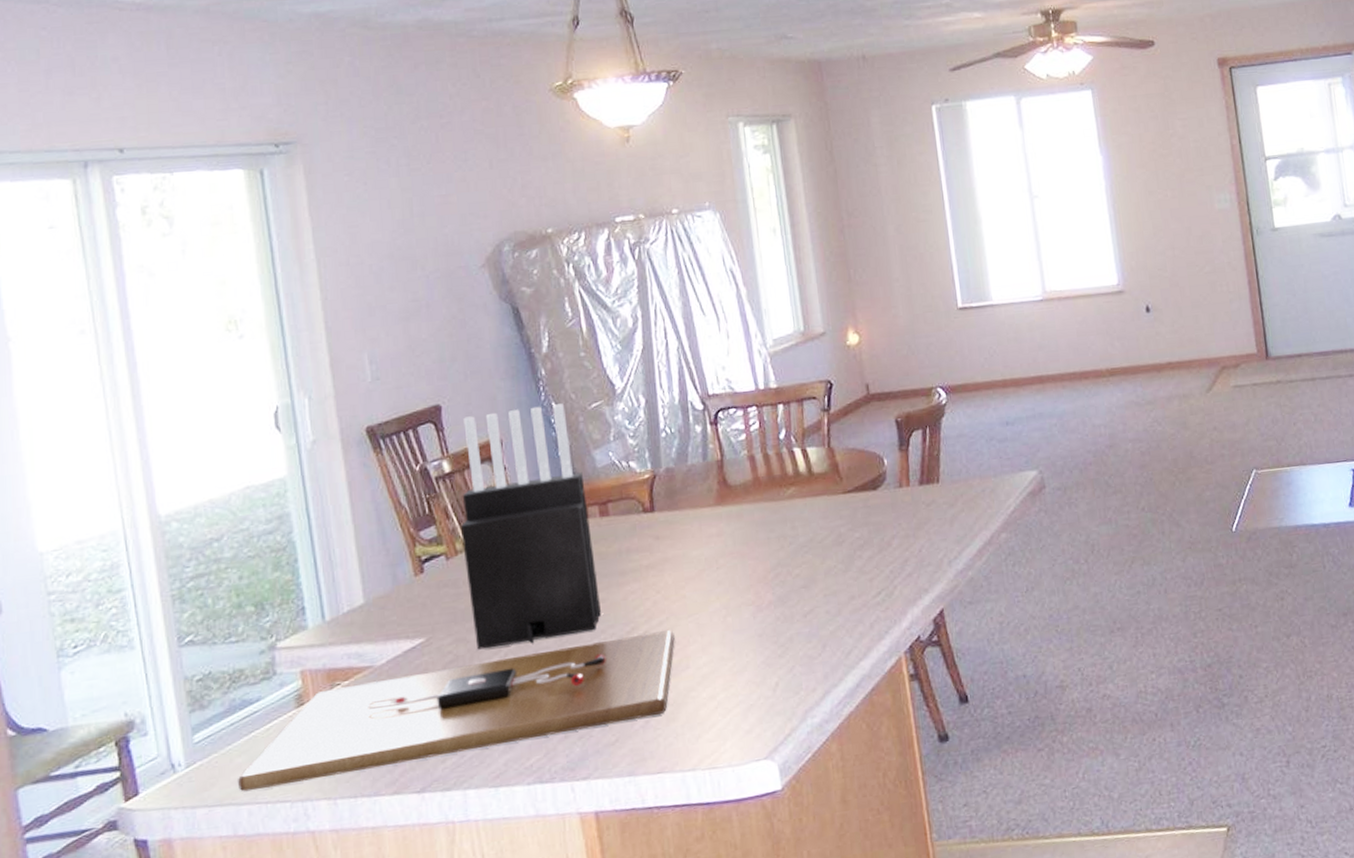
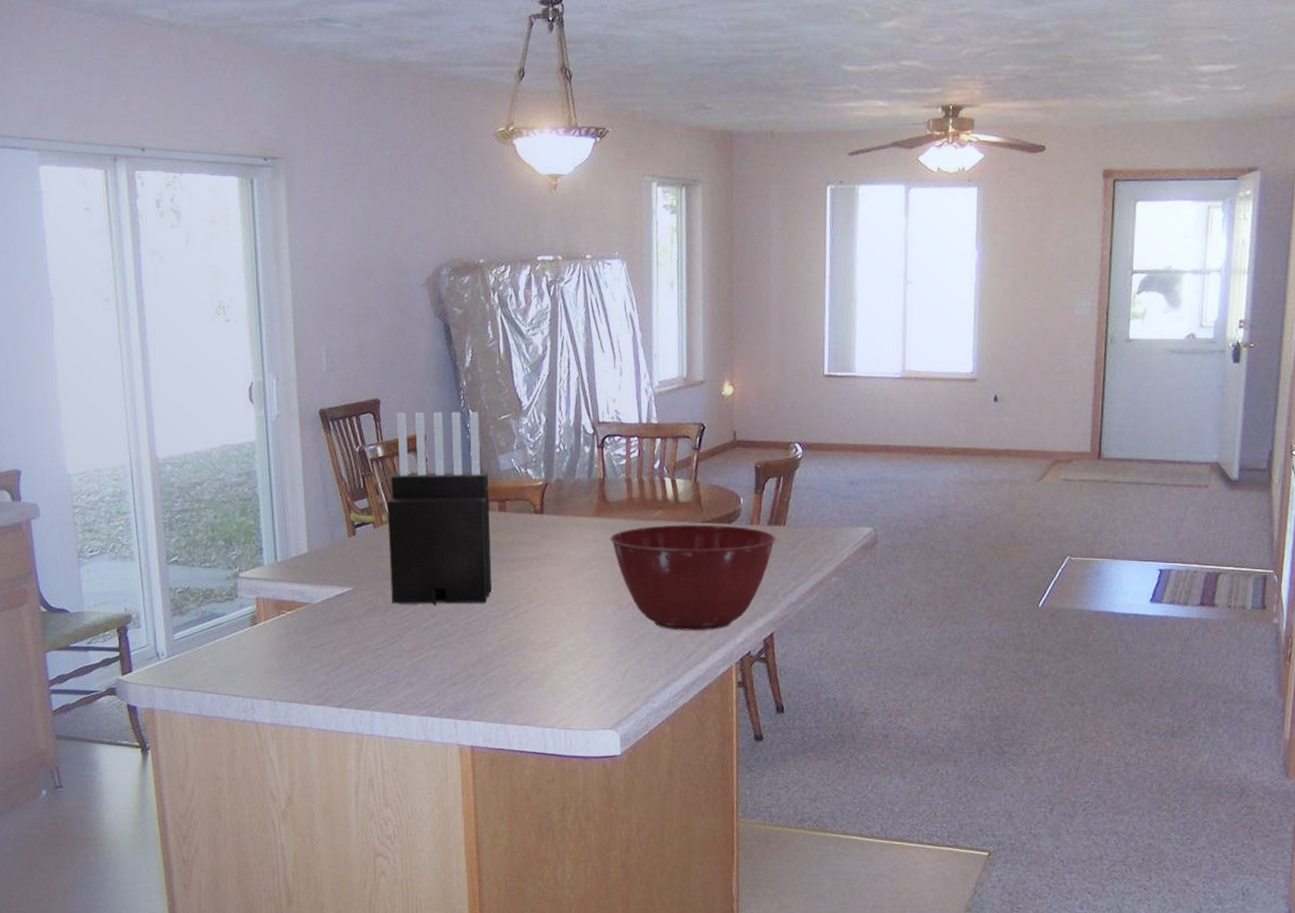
cutting board: present [238,630,675,792] -> none [205,612,549,684]
mixing bowl: none [737,491,931,626] -> present [609,524,776,631]

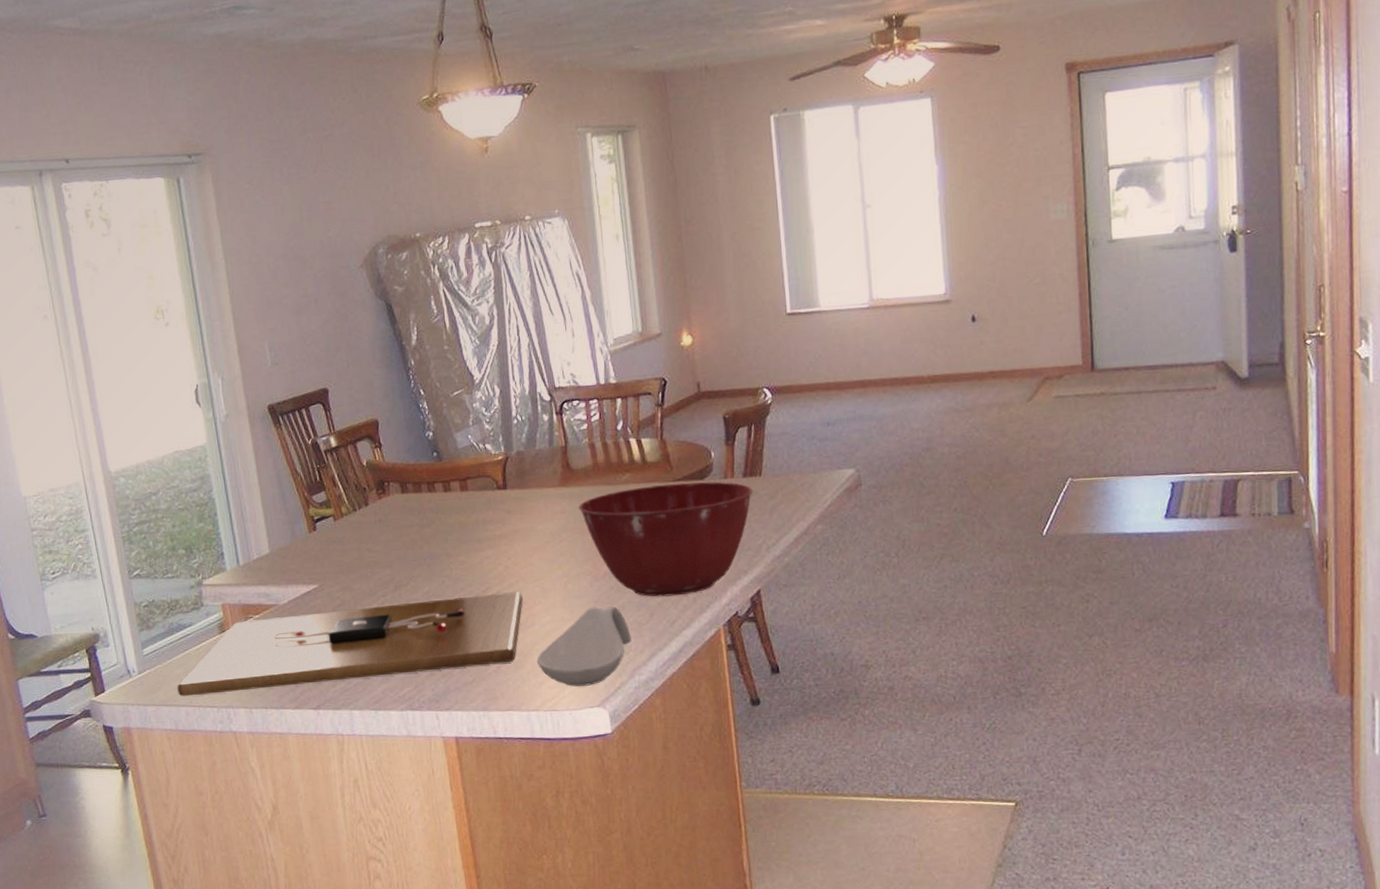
cutting board: none [205,612,549,684] -> present [177,592,523,697]
knife block: present [386,411,493,606] -> none [345,391,462,597]
spoon rest: none [556,634,648,709] -> present [536,607,632,687]

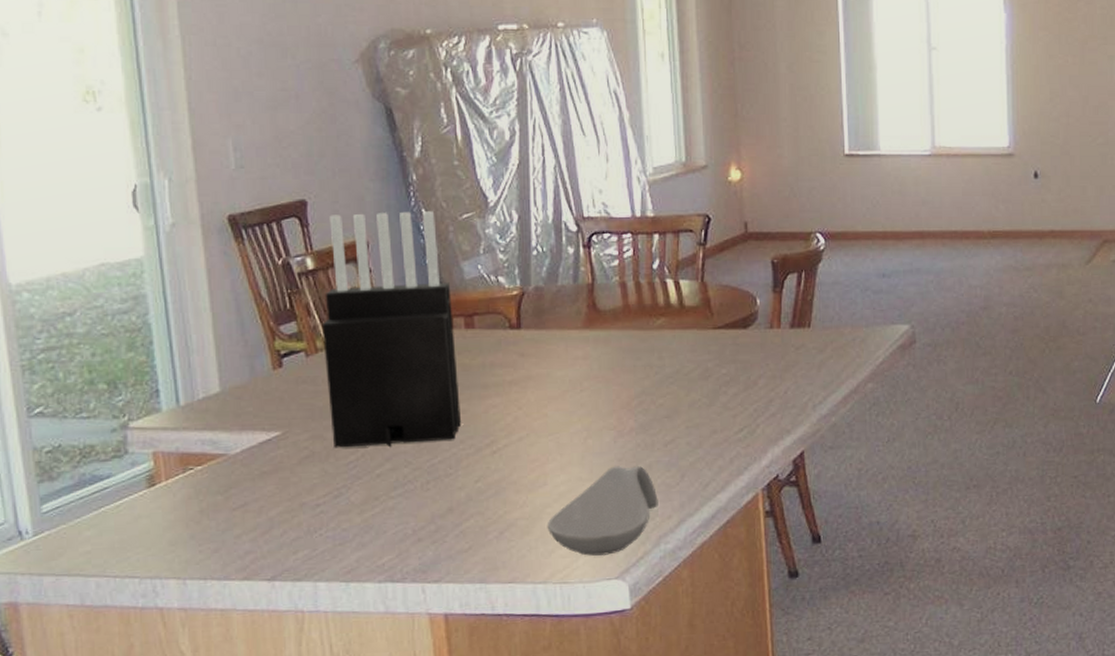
cutting board: present [177,592,523,697] -> none [86,447,534,565]
knife block: none [345,391,462,597] -> present [321,211,462,448]
mixing bowl: present [578,481,753,597] -> none [603,331,801,457]

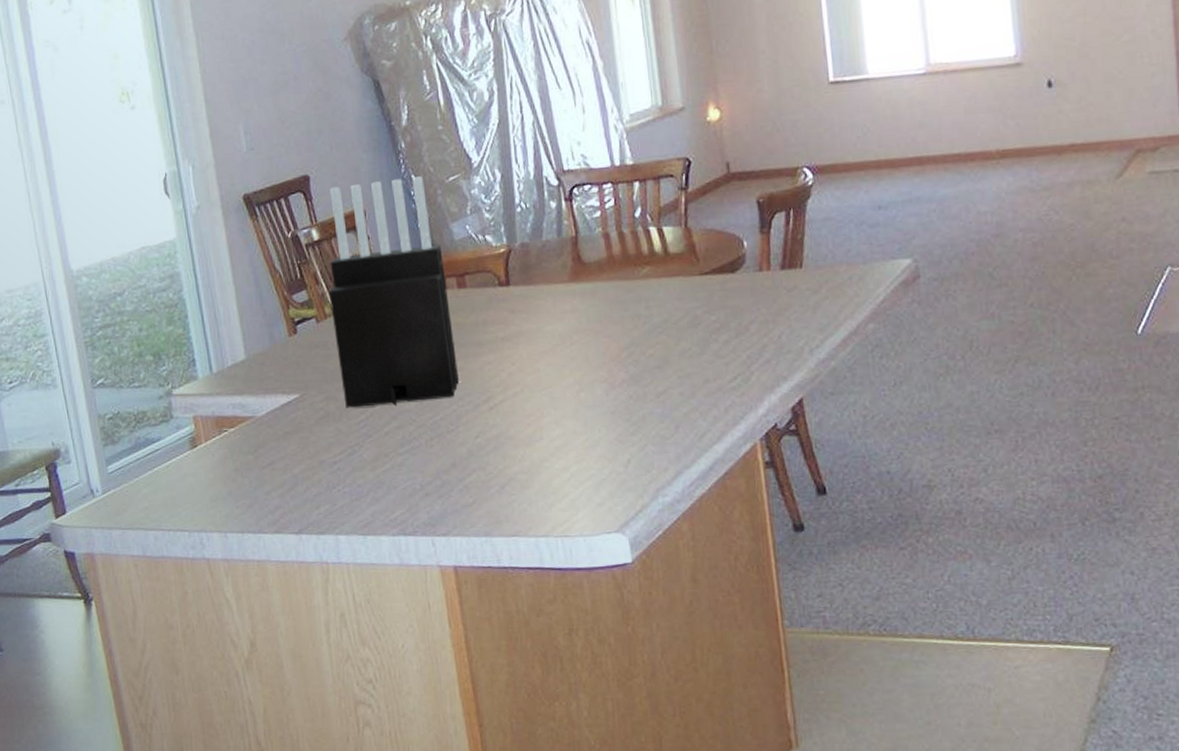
spoon rest: present [547,466,658,556] -> none [545,418,654,509]

